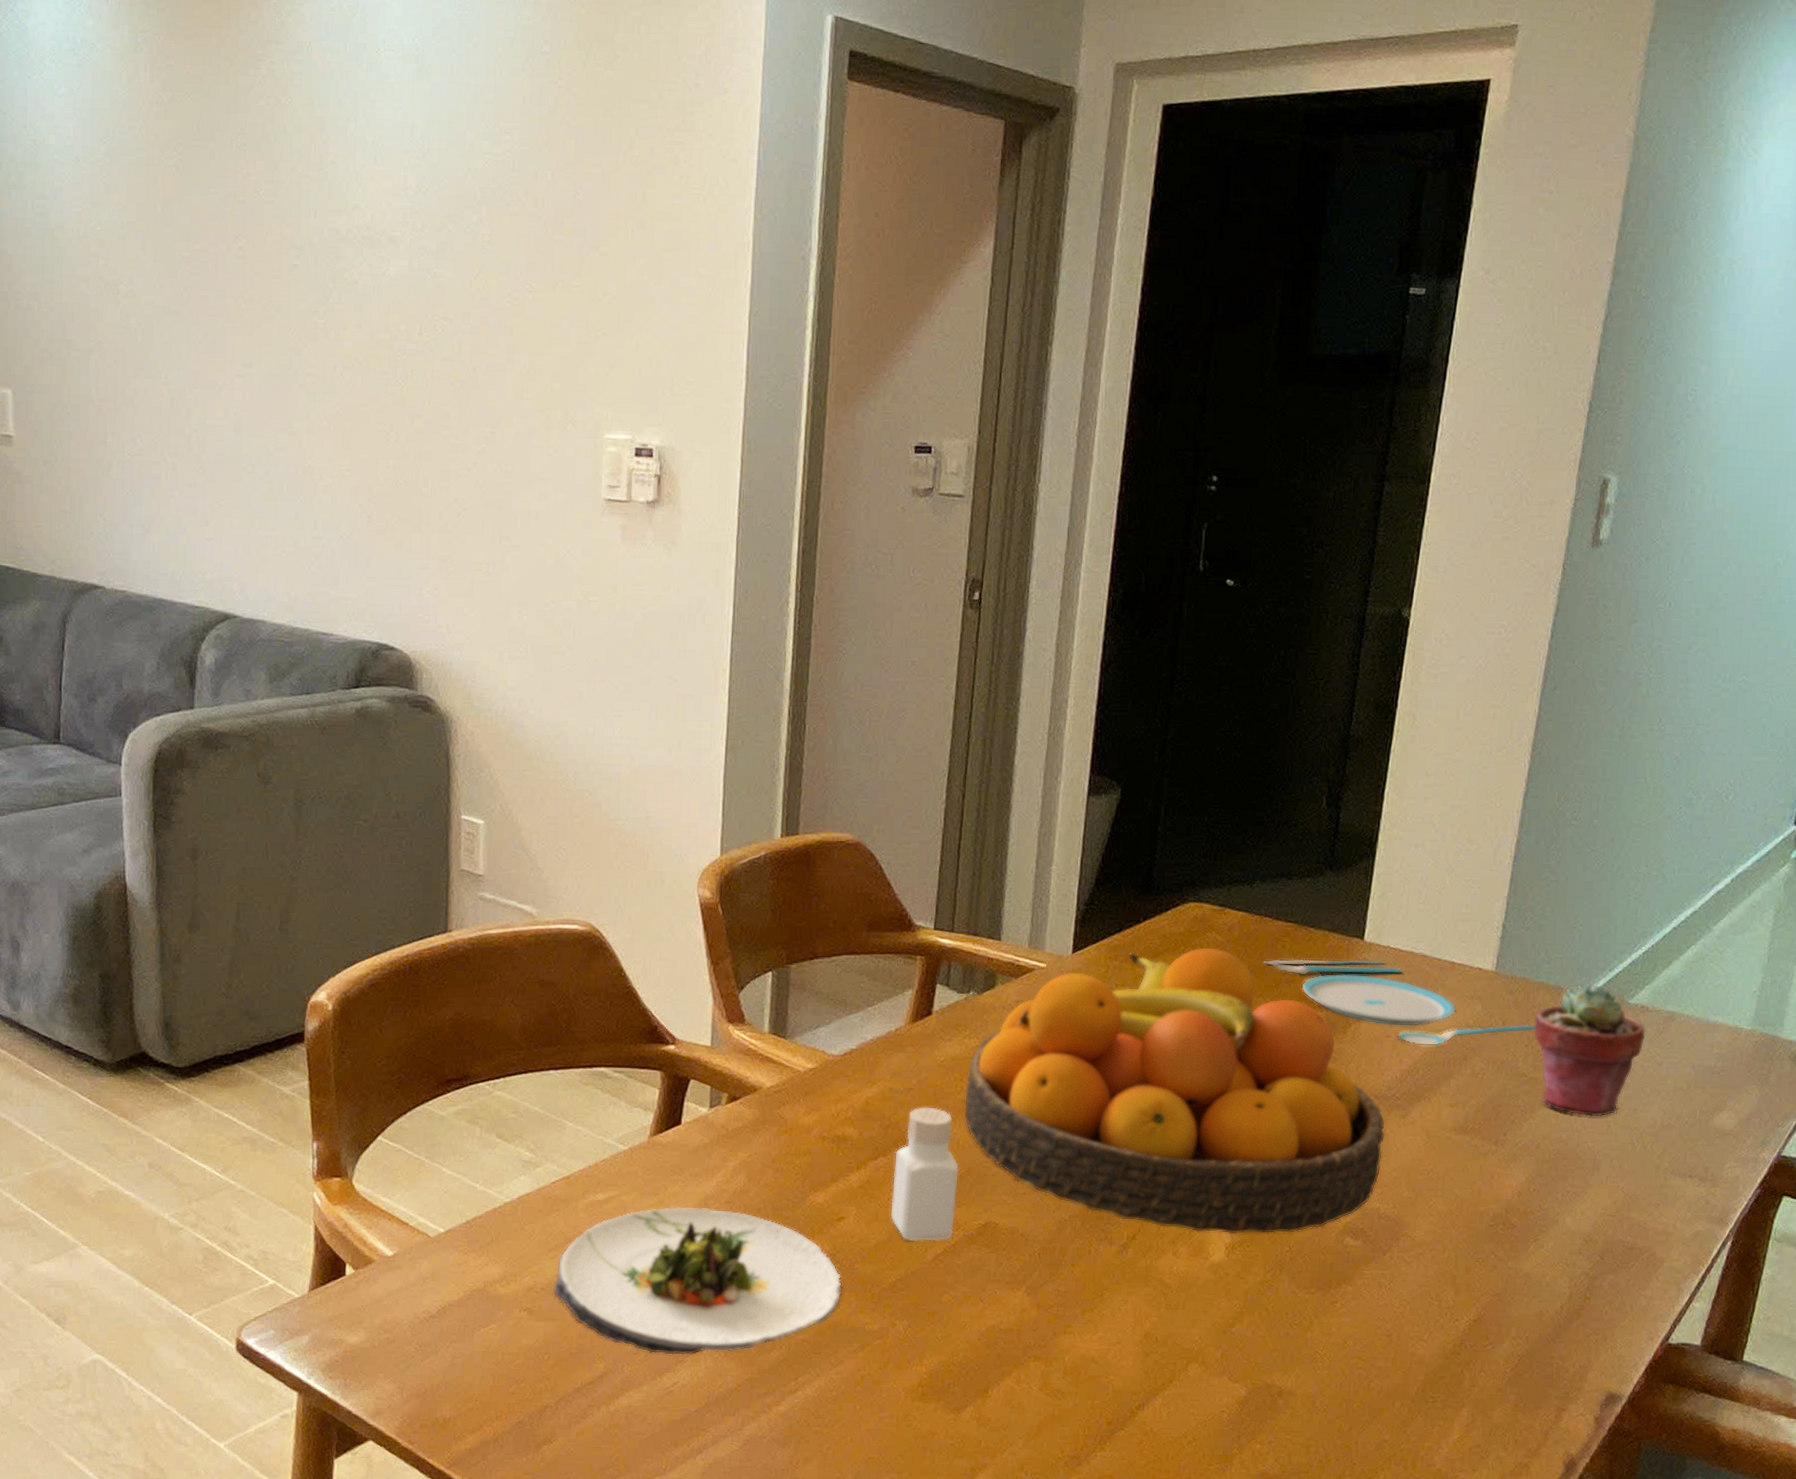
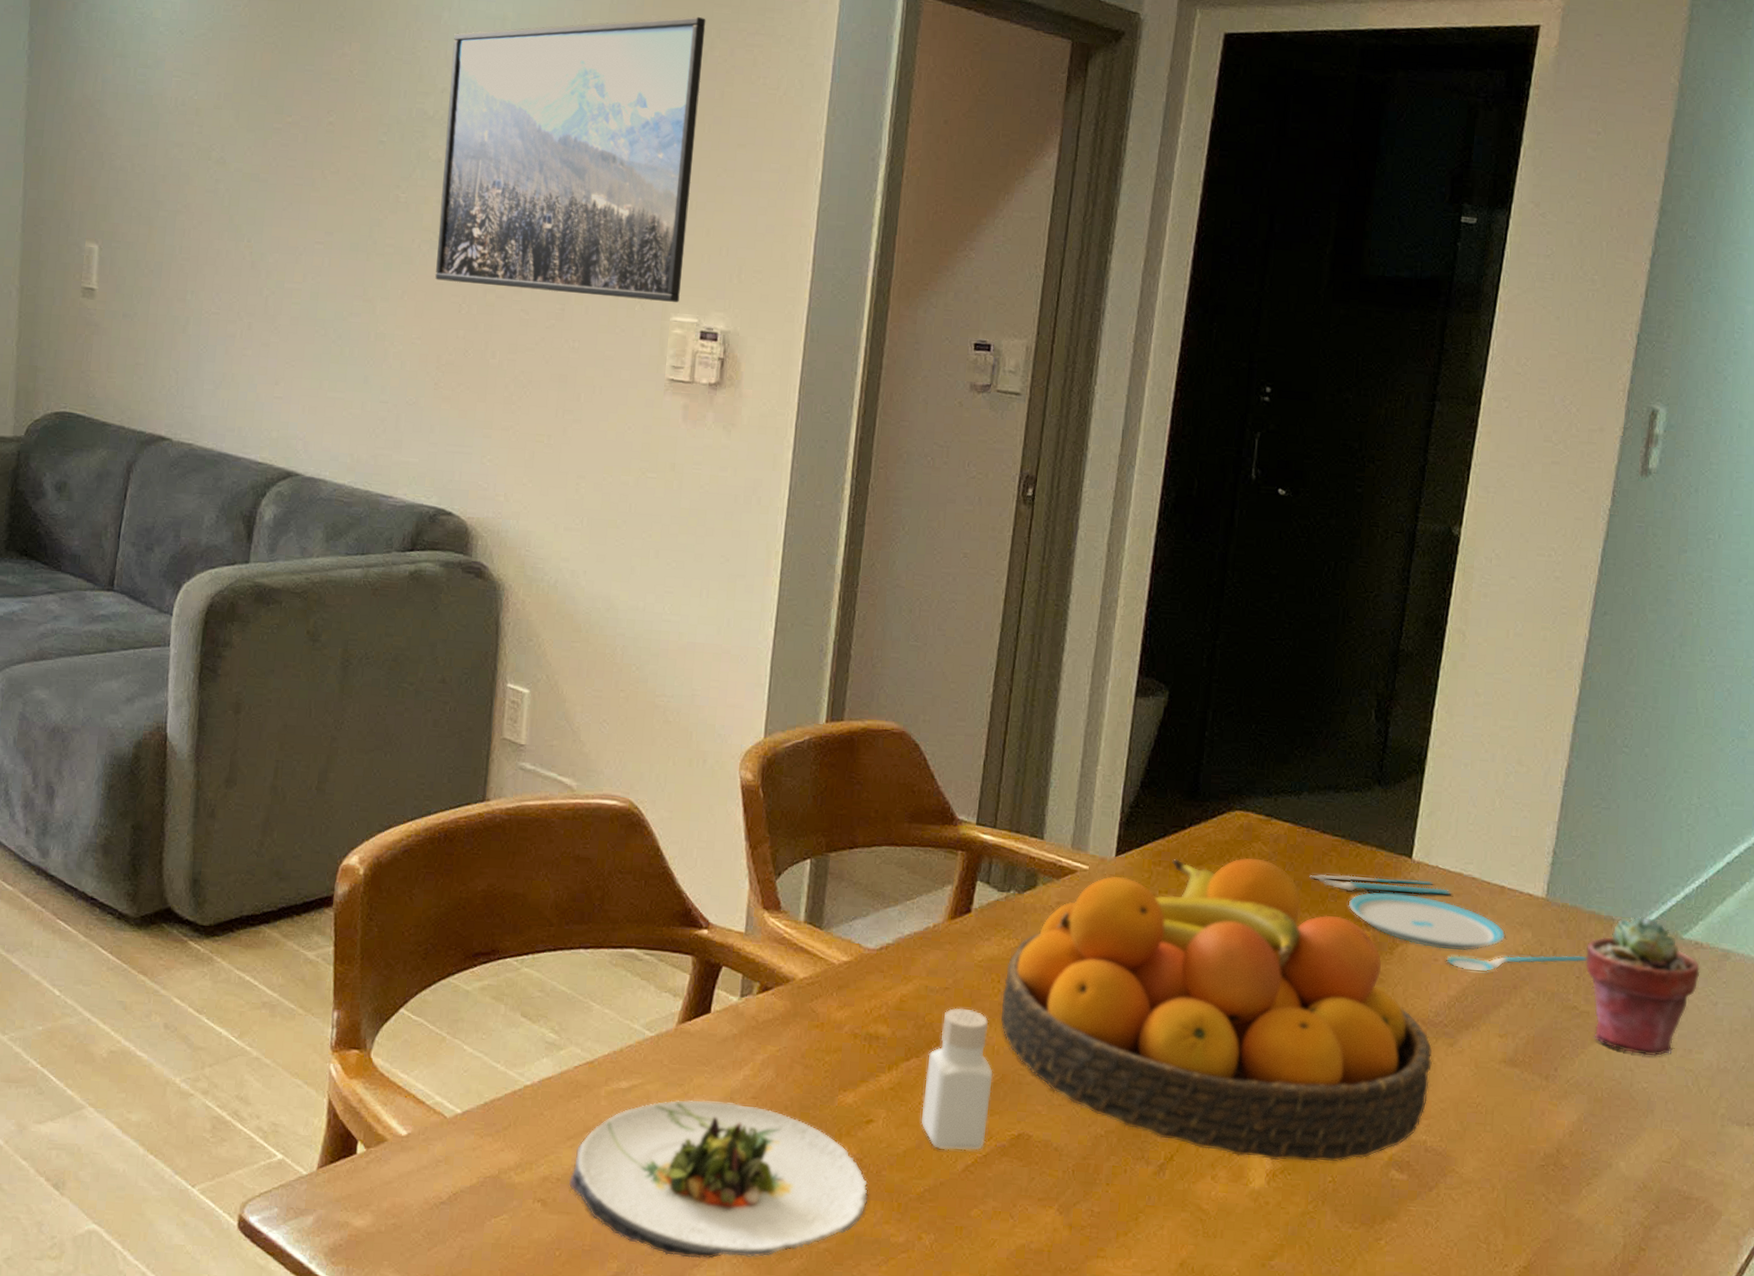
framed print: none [360,114,623,419] -> present [435,16,706,302]

